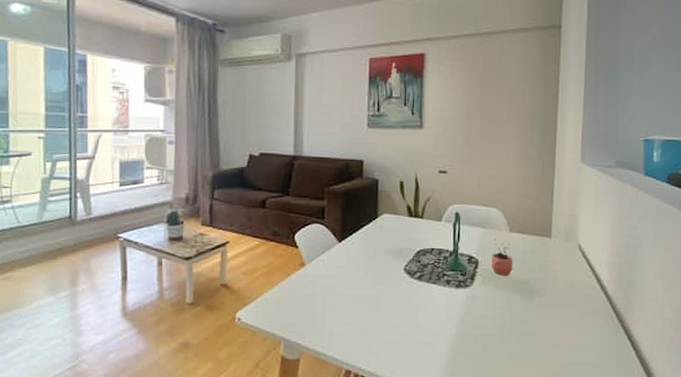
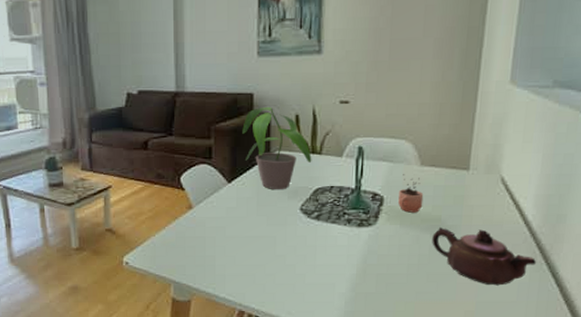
potted plant: none [353,172,415,250] -> present [242,106,312,189]
teapot: none [522,290,614,348] -> present [432,227,537,286]

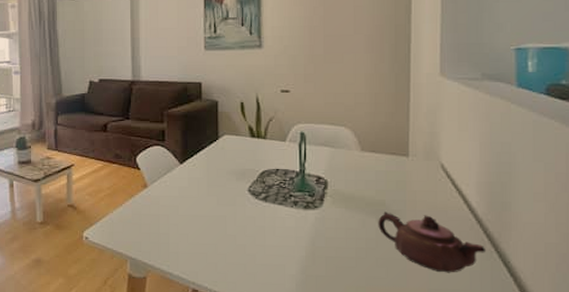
potted plant: present [242,106,312,189] -> none [192,94,257,171]
cocoa: present [398,174,424,213] -> none [342,159,366,197]

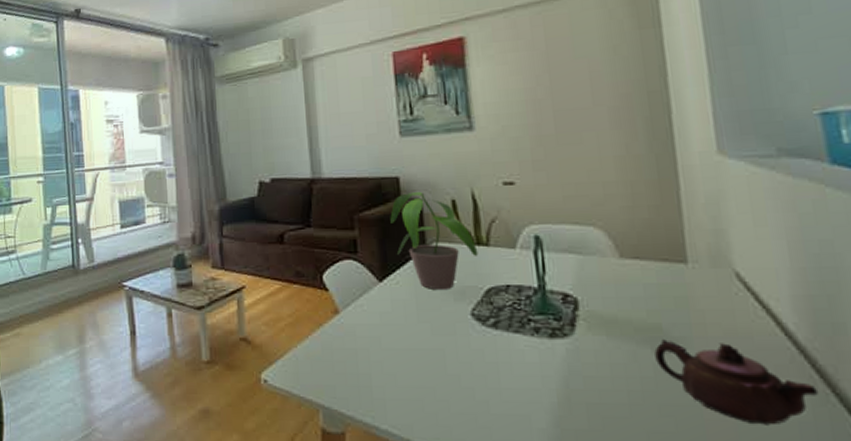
potted plant: none [192,94,257,171] -> present [390,191,479,289]

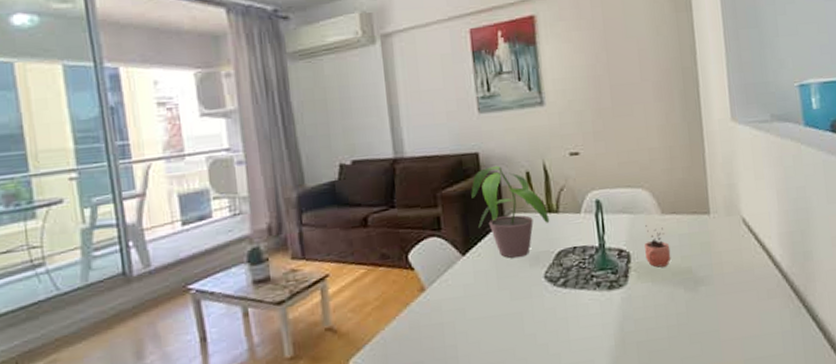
cocoa: none [597,269,633,319] -> present [645,225,671,267]
teapot: present [654,339,820,425] -> none [686,277,795,339]

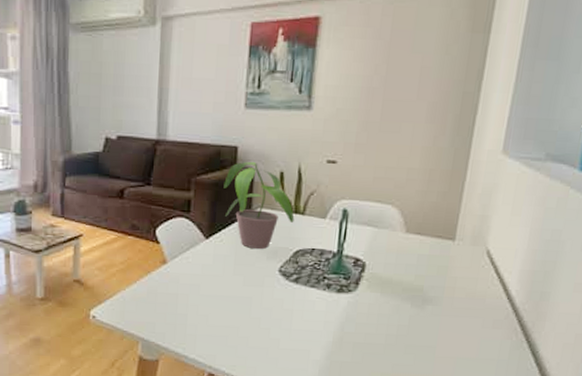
cocoa: present [645,225,671,267] -> none [380,240,407,281]

